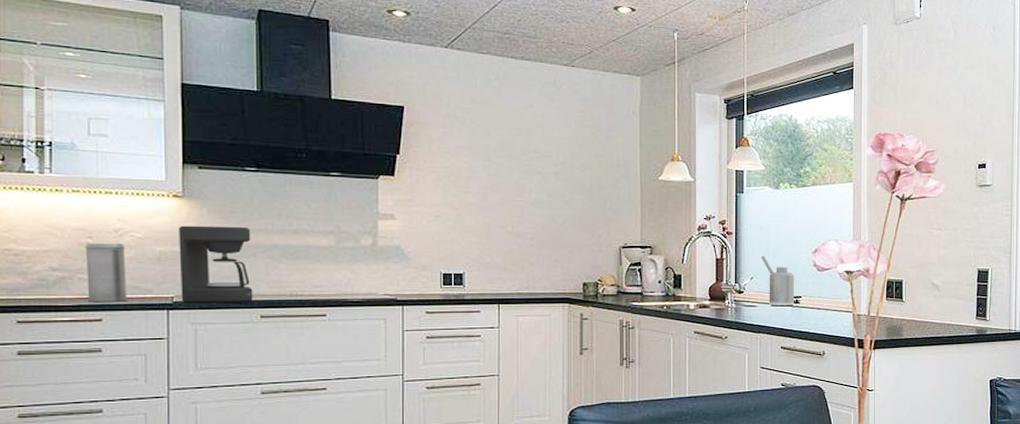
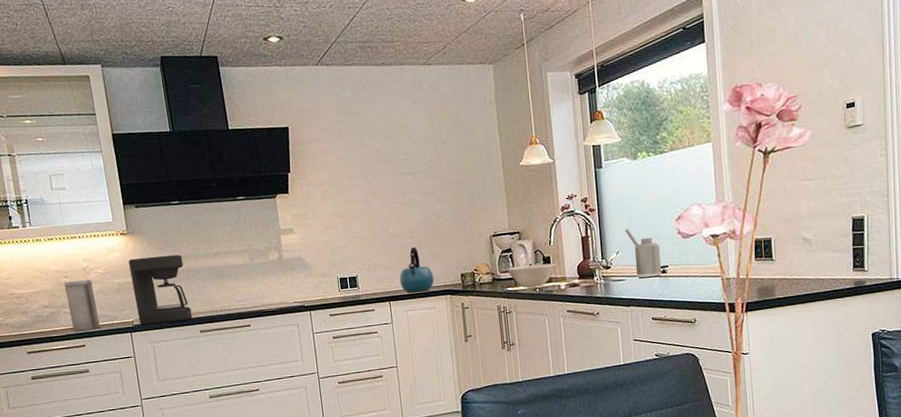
kettle: none [513,249,552,297] -> present [399,247,434,293]
bowl: none [635,281,687,304] -> present [507,263,556,288]

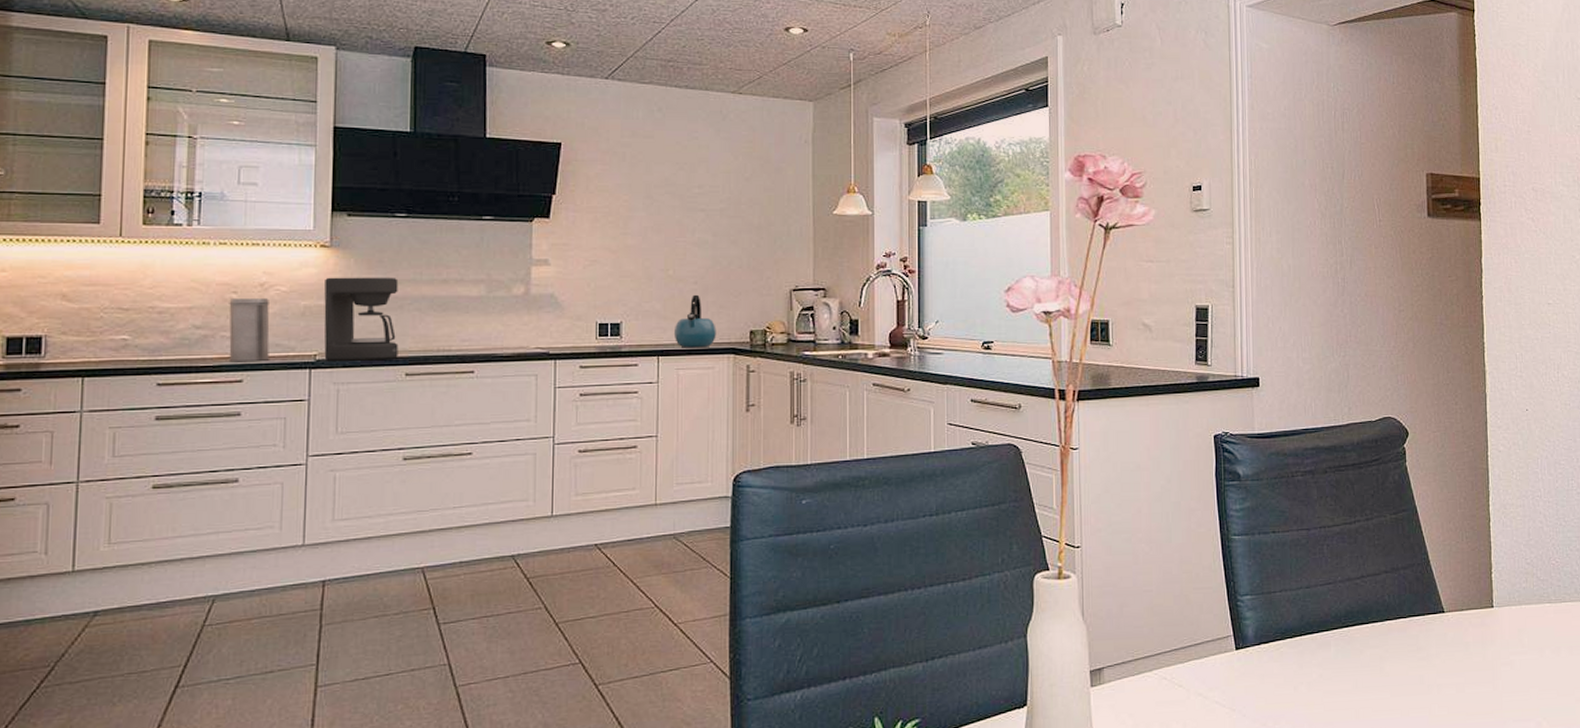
bowl: present [507,263,556,288] -> none [807,327,864,353]
soap dispenser: present [624,228,662,279] -> none [947,295,986,354]

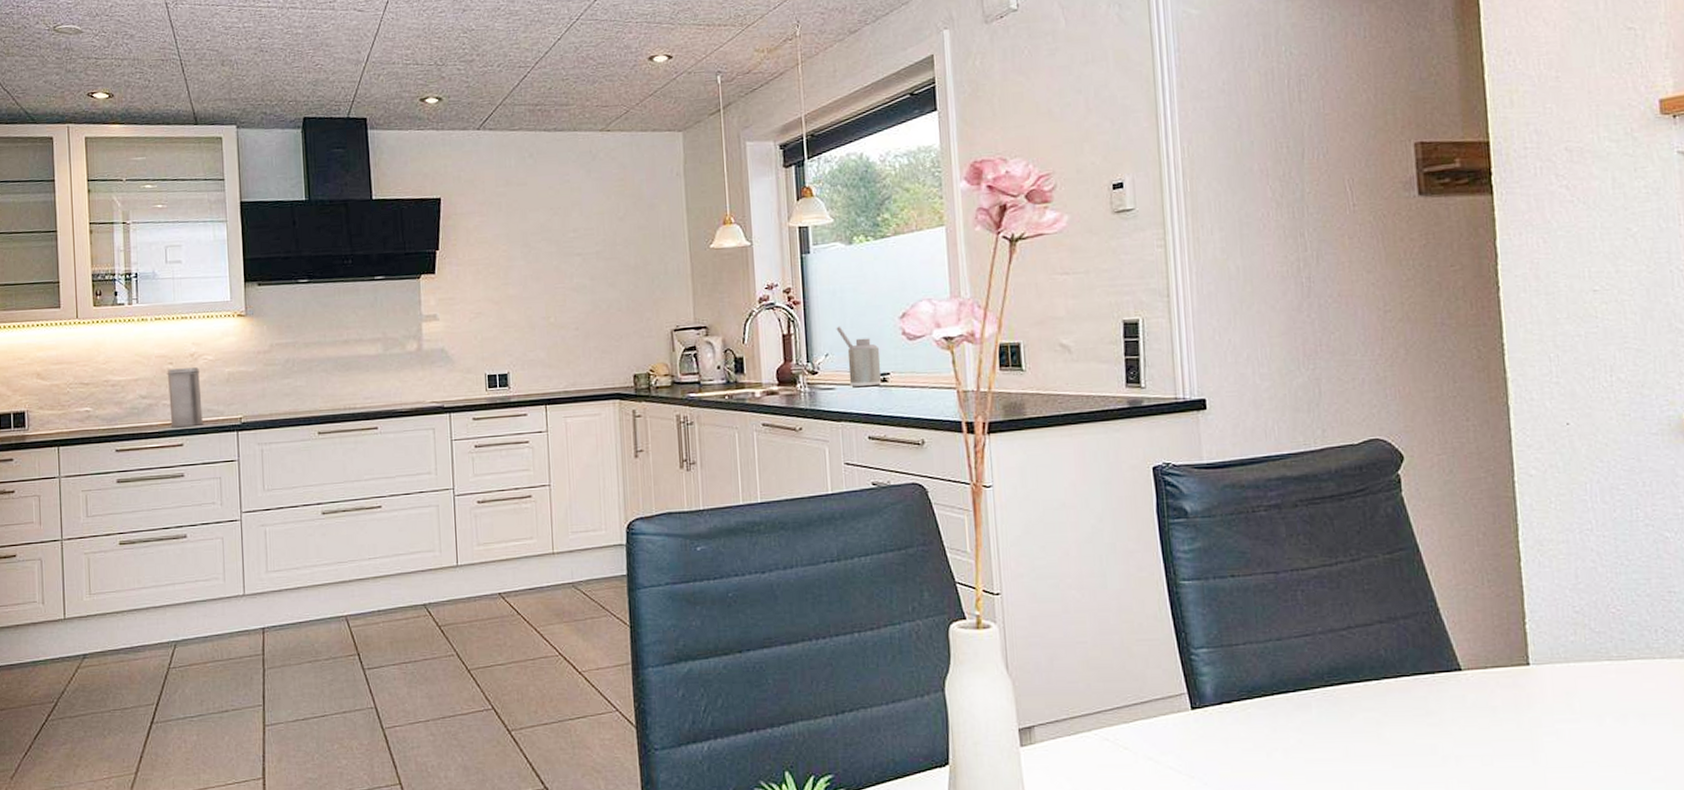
coffee maker: present [324,277,399,361] -> none [243,341,311,423]
kettle: present [673,294,716,348] -> none [559,340,601,396]
soap dispenser: none [947,295,986,354] -> present [836,326,882,388]

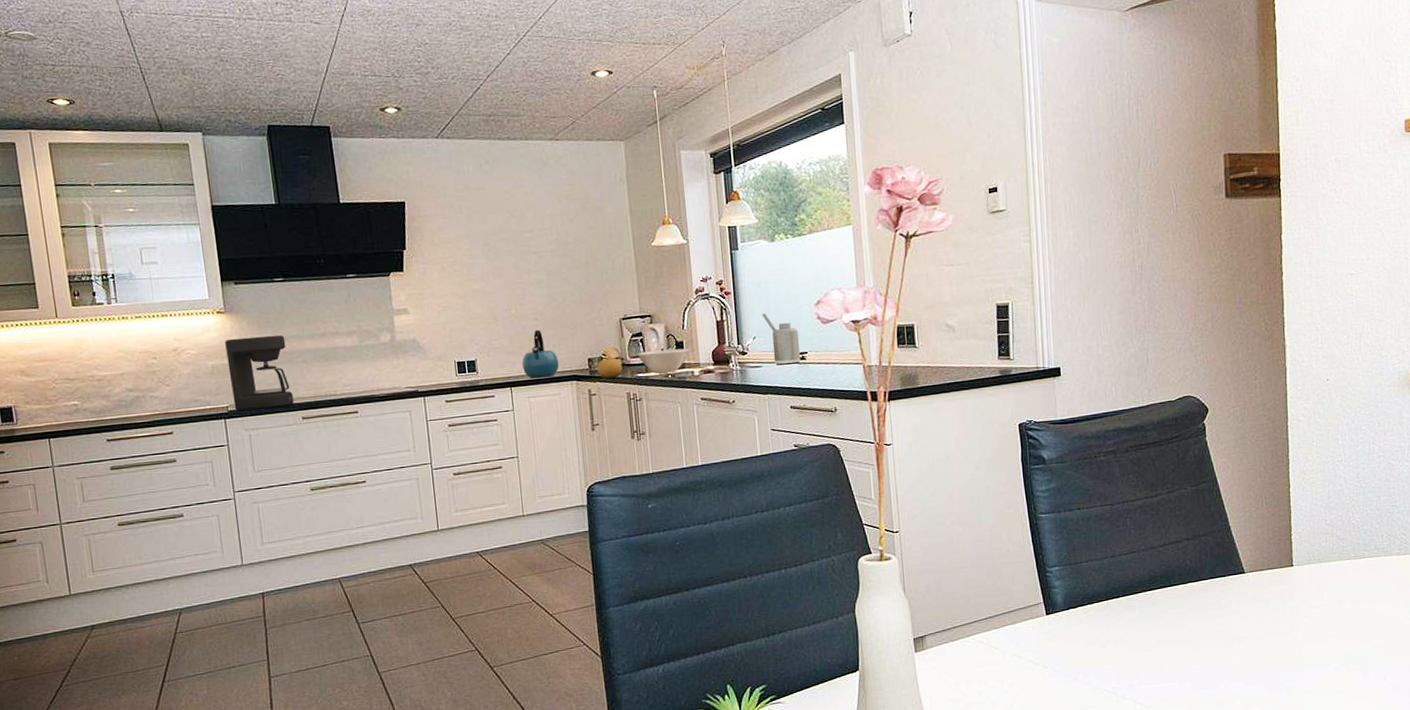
canister: present [167,367,204,428] -> none [151,361,192,418]
coffee maker: none [243,341,311,423] -> present [225,335,294,411]
kettle: none [559,340,601,396] -> present [521,329,559,378]
fruit: none [643,374,672,399] -> present [597,357,623,379]
bowl: none [690,365,750,394] -> present [638,348,689,374]

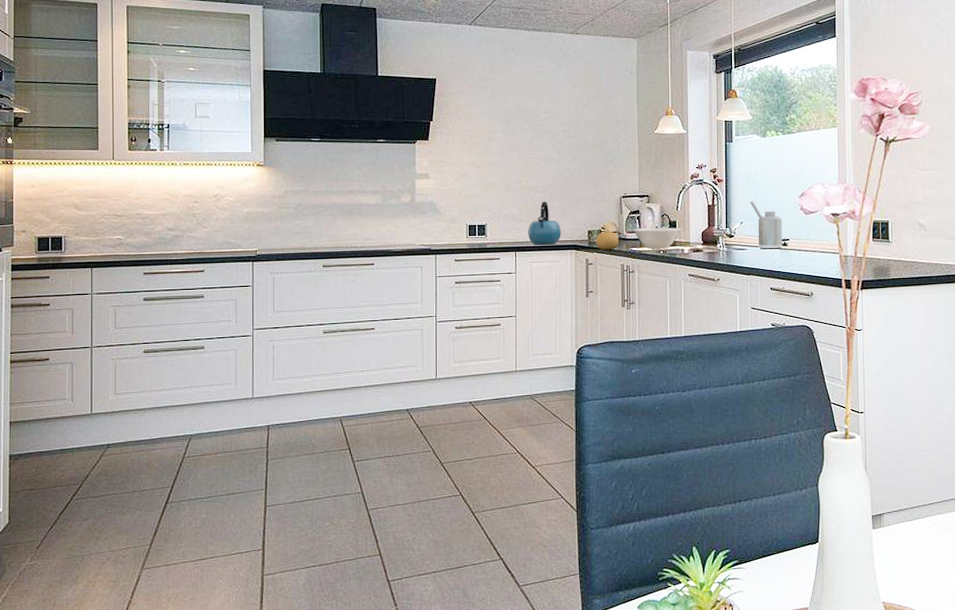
coffee maker: present [225,335,294,411] -> none [261,189,317,256]

